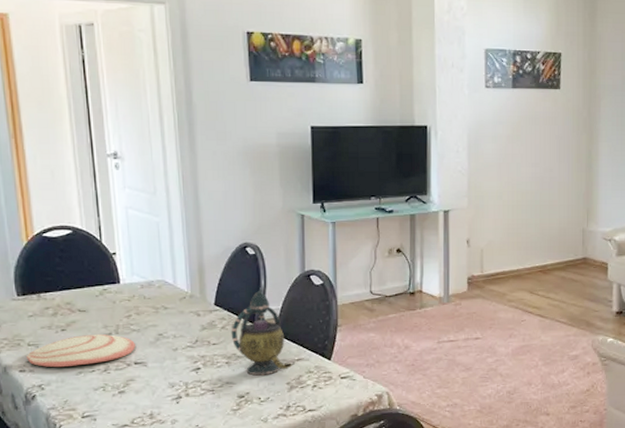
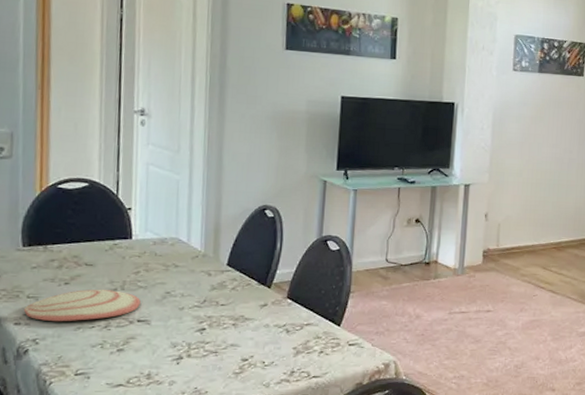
teapot: present [231,289,292,376] -> none [240,251,300,339]

